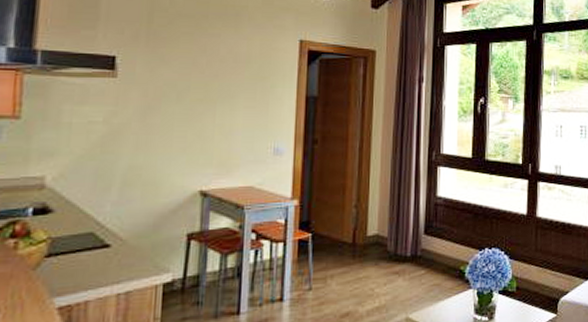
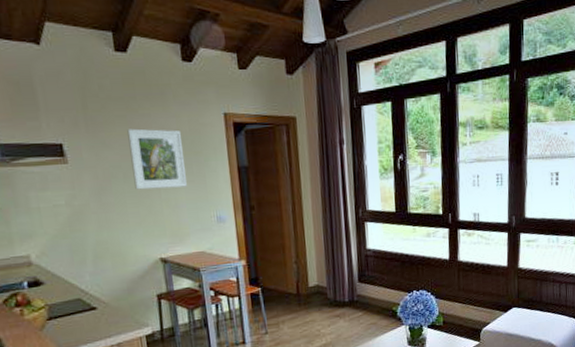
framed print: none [187,47,251,113] -> present [127,128,187,190]

